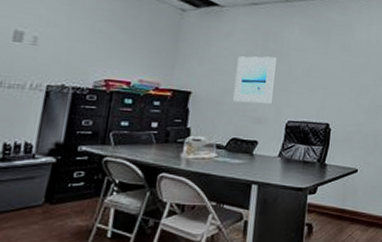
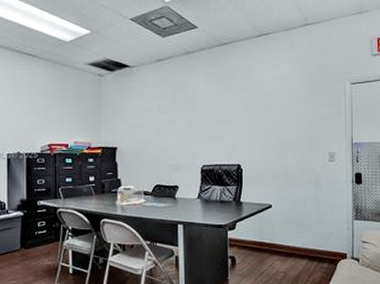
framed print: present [233,56,276,104] -> none [152,108,186,152]

